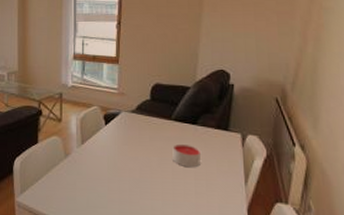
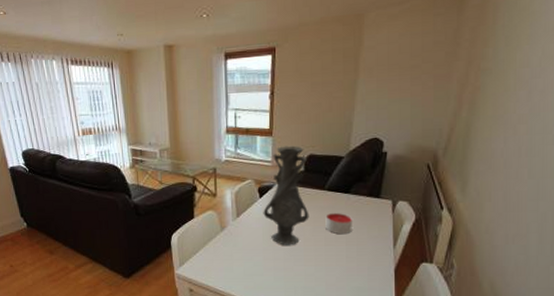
vase: none [108,74,156,177] -> present [263,145,309,245]

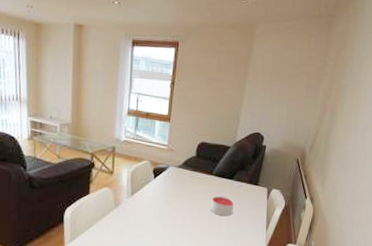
vase: present [263,145,309,245] -> none [156,132,200,224]

